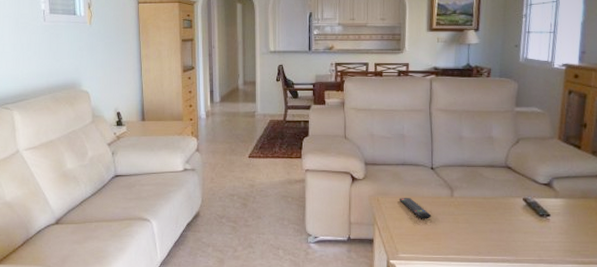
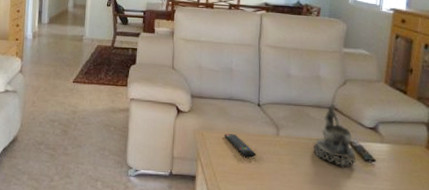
decorative bowl: none [488,162,531,223] -> present [314,103,357,167]

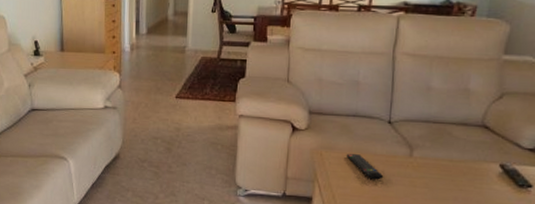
decorative bowl: present [314,103,357,167] -> none [455,120,508,193]

